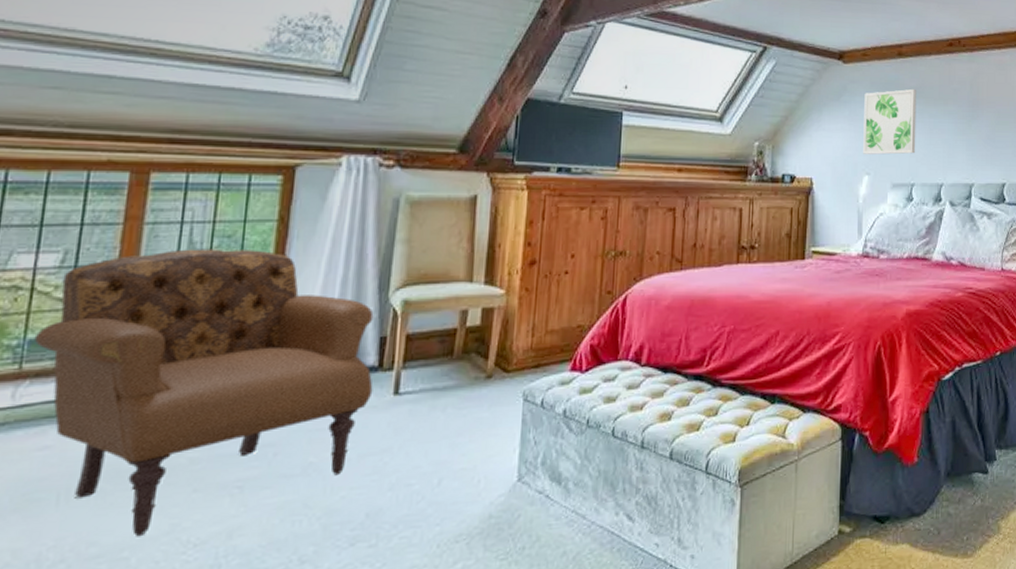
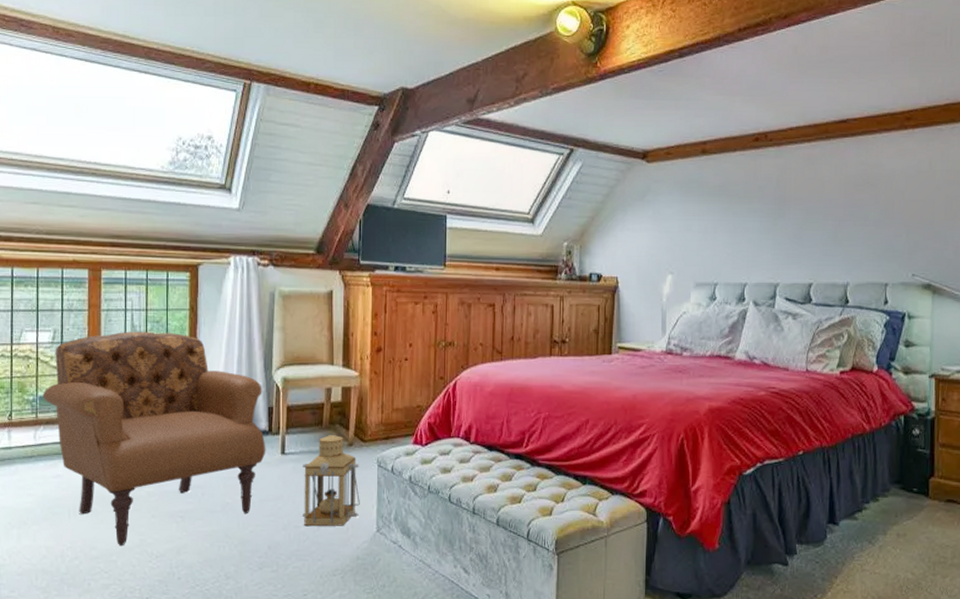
lantern: none [416,366,499,482] -> present [302,435,360,526]
wall art: present [863,88,917,155] -> none [667,186,721,254]

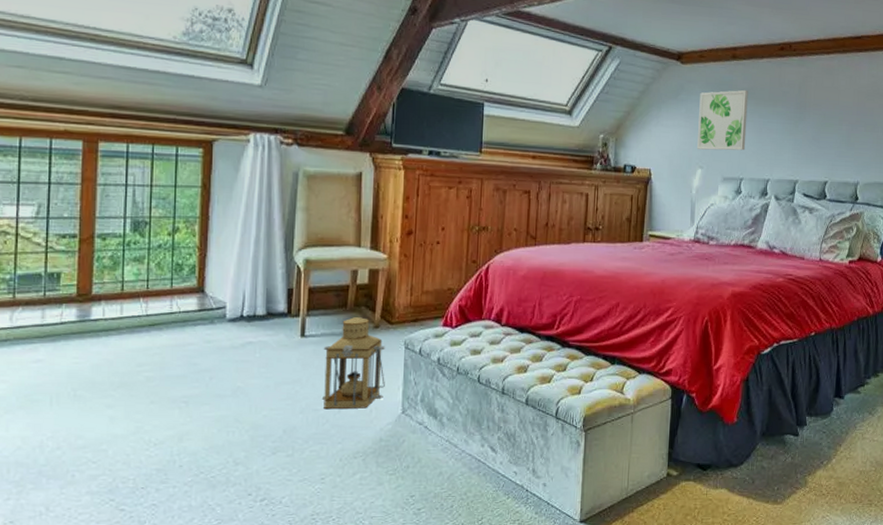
armchair: present [42,331,266,547] -> none [22,207,284,435]
wall art: none [667,186,721,254] -> present [697,89,749,151]

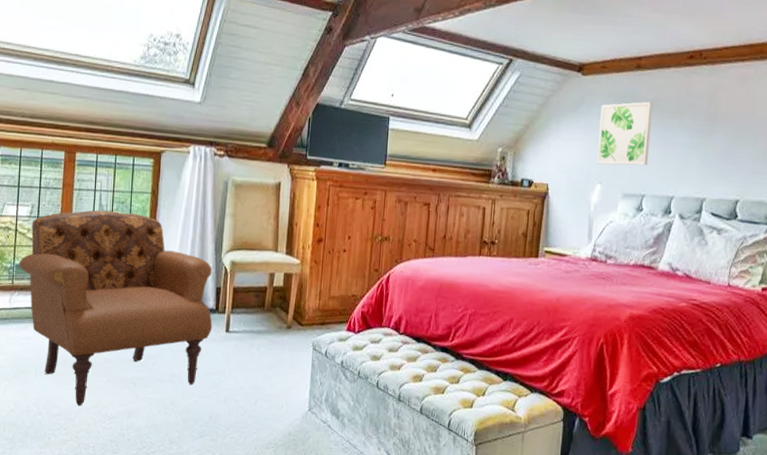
armchair: none [22,207,284,435] -> present [18,210,213,407]
lantern: present [321,317,385,409] -> none [241,317,296,403]

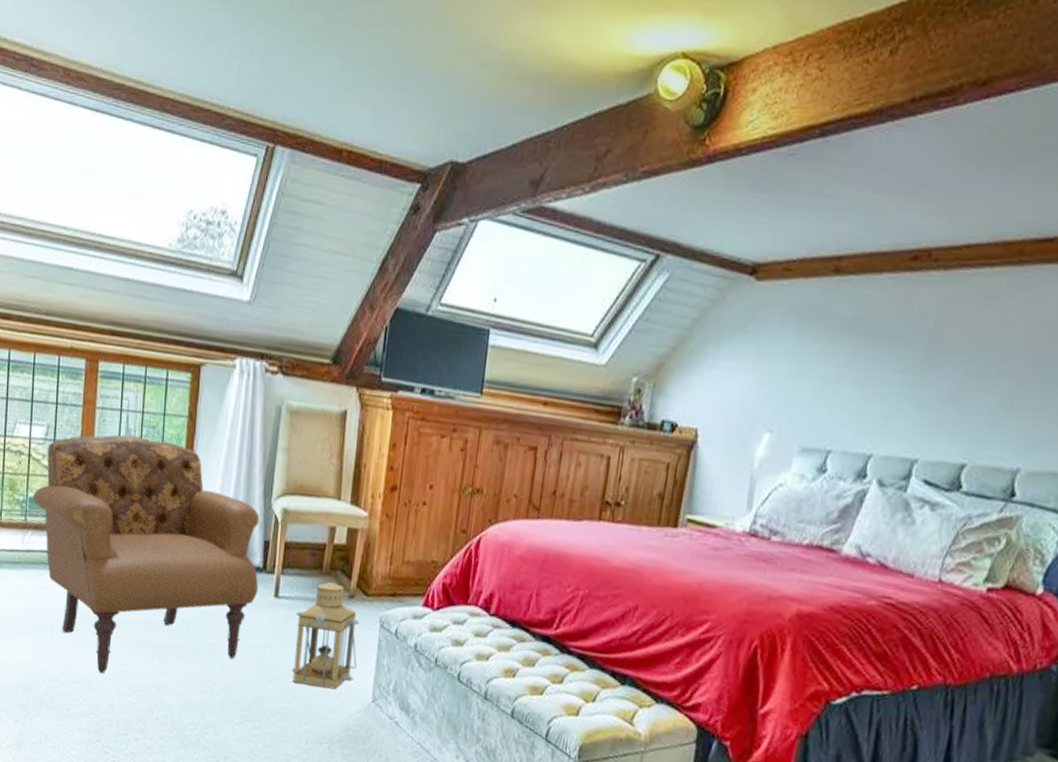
lantern: none [241,317,296,403] -> present [291,582,359,690]
wall art: present [597,101,653,166] -> none [767,320,854,410]

